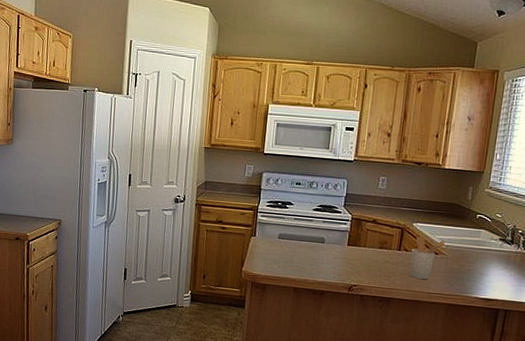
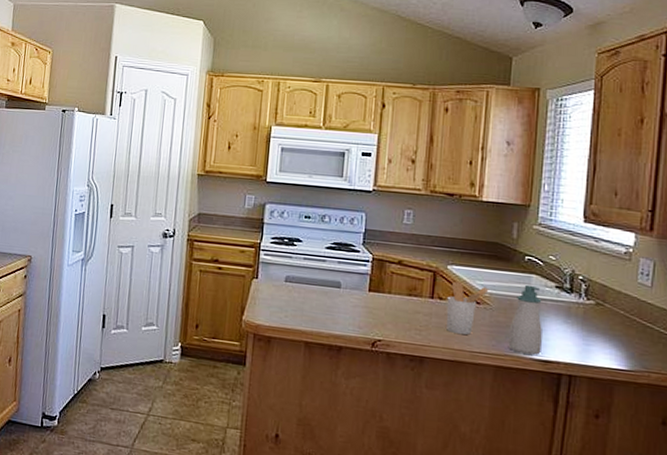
soap bottle: none [458,238,488,295] -> present [508,284,542,355]

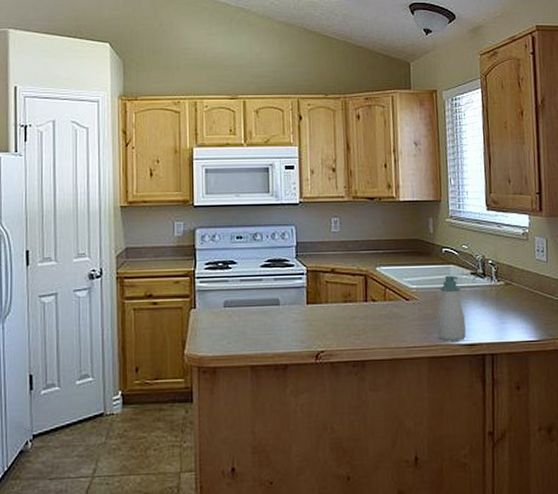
utensil holder: present [446,281,489,335] -> none [379,281,415,332]

